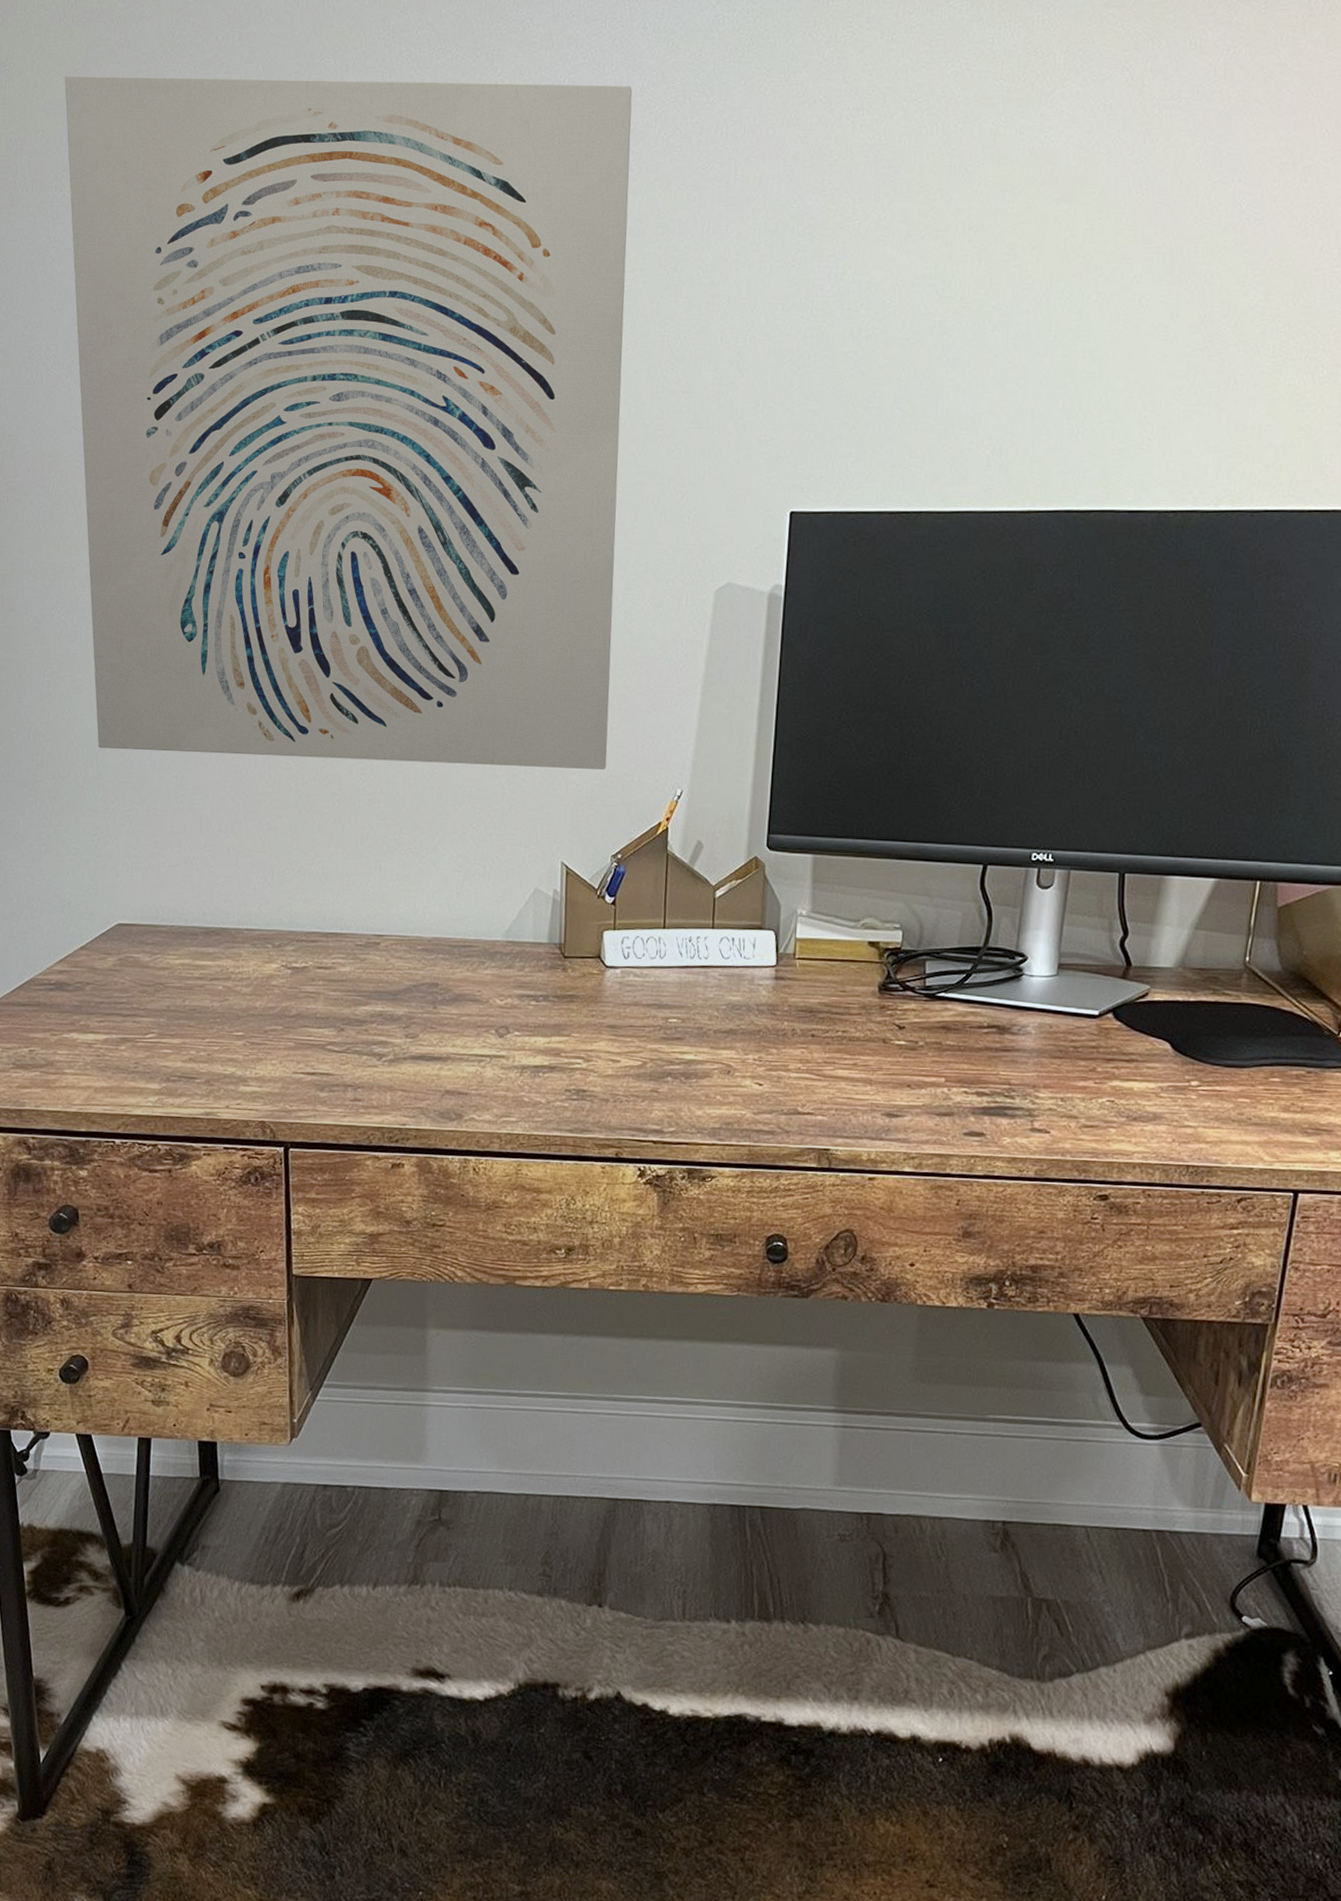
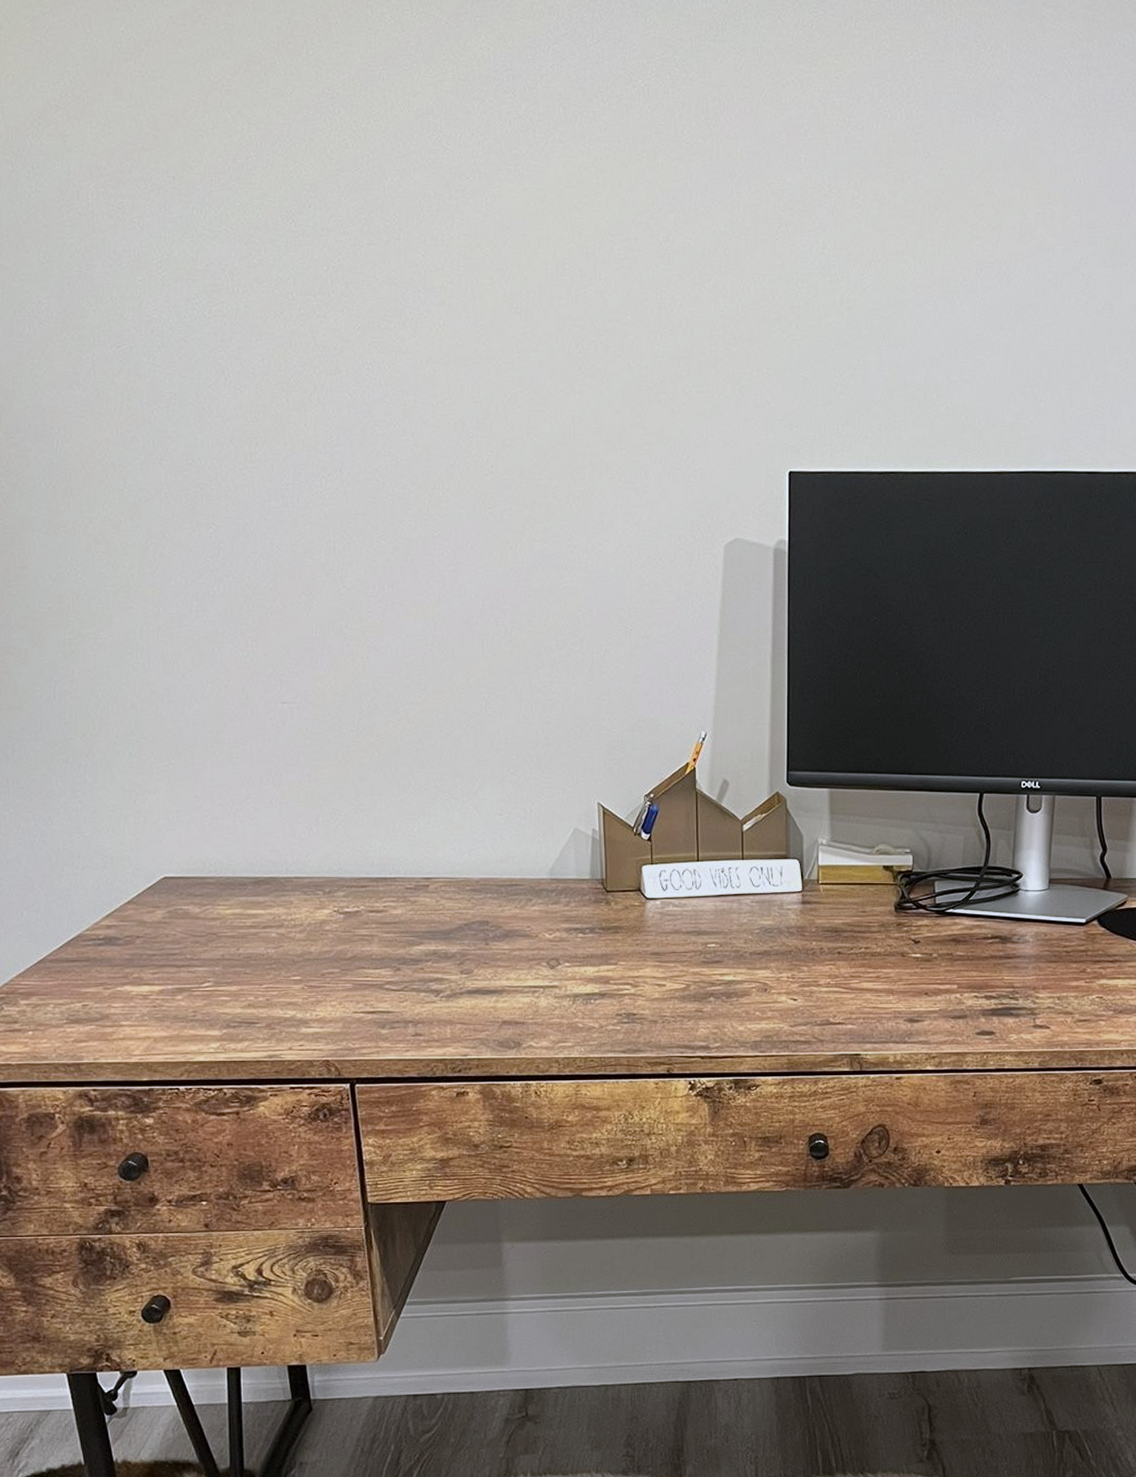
wall art: present [64,76,633,770] -> none [32,19,634,715]

